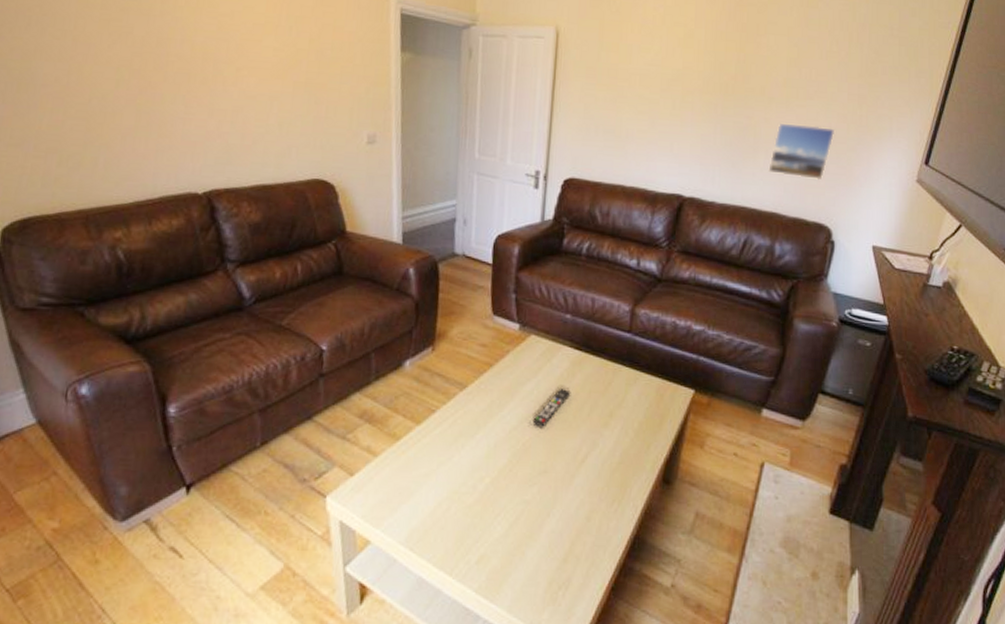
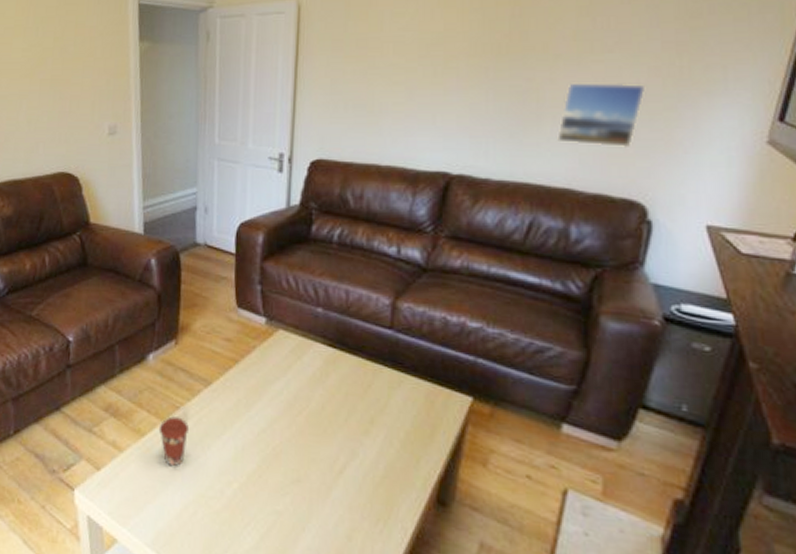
coffee cup: none [414,420,445,466] -> present [158,416,190,466]
remote control: present [532,387,571,427] -> none [283,388,325,431]

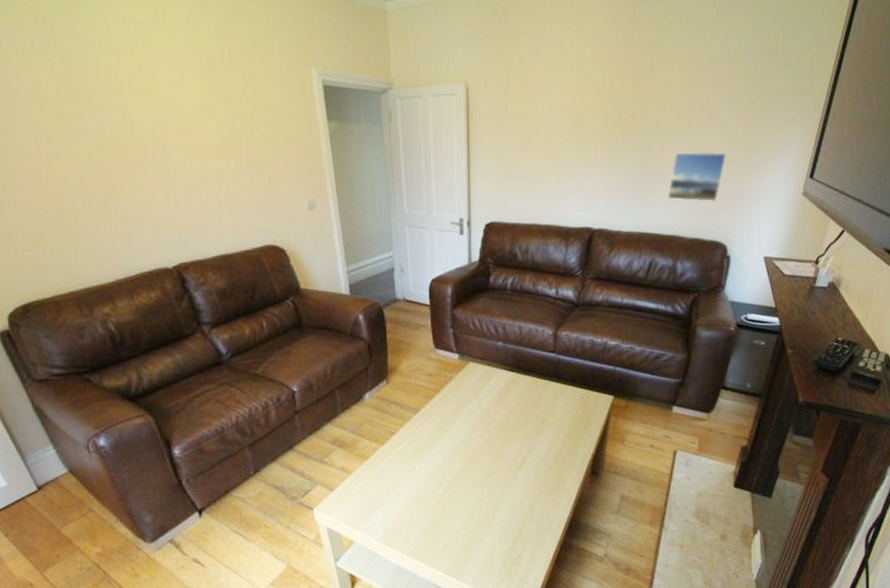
coffee cup: present [158,416,190,466] -> none [379,440,405,478]

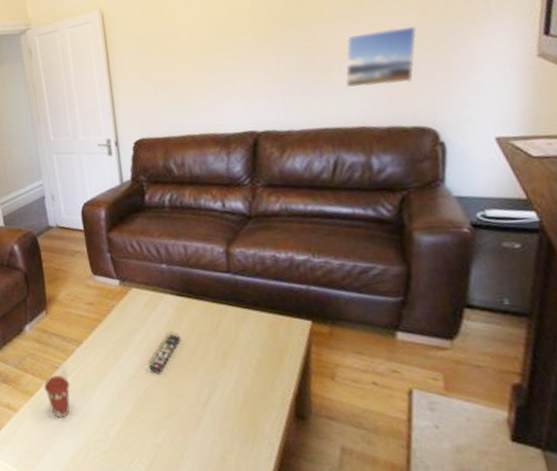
coffee cup: none [379,440,405,478] -> present [43,375,70,417]
remote control: none [478,404,508,438] -> present [149,333,181,373]

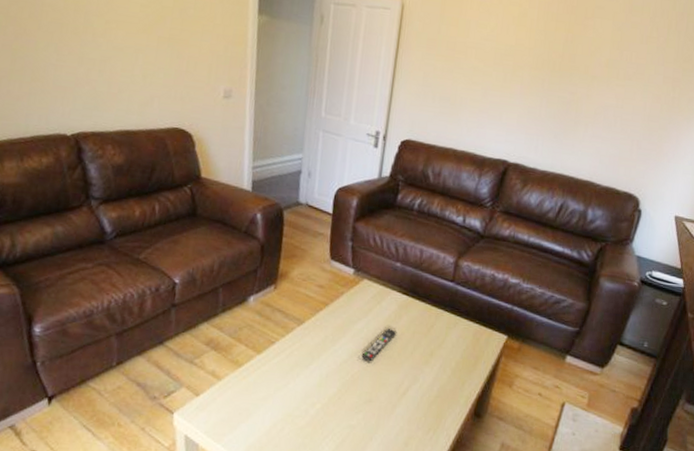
coffee cup: present [43,375,70,417] -> none [254,350,283,391]
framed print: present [344,25,418,88] -> none [587,100,650,155]

